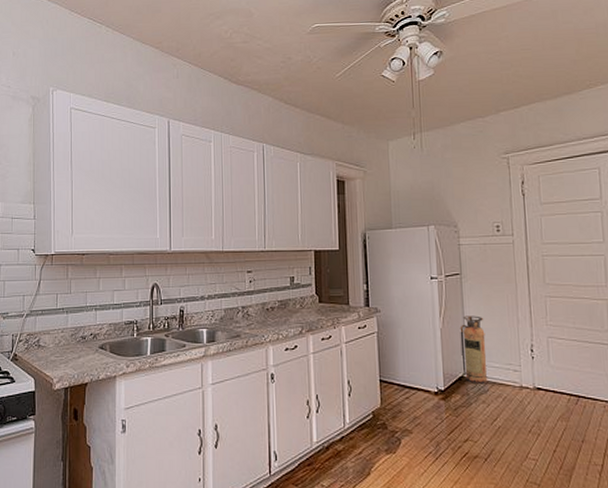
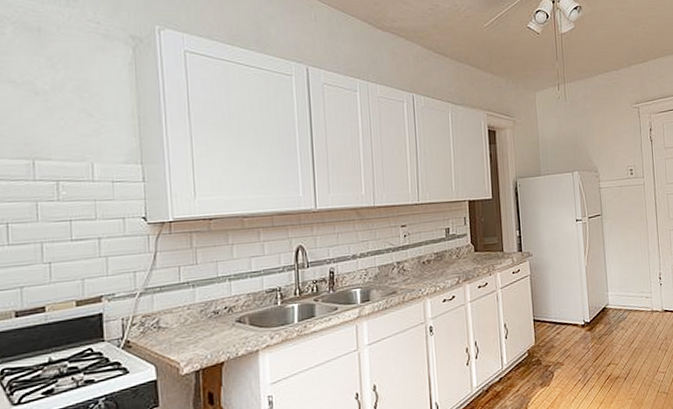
fire extinguisher: present [460,315,487,385] -> none [601,251,625,314]

